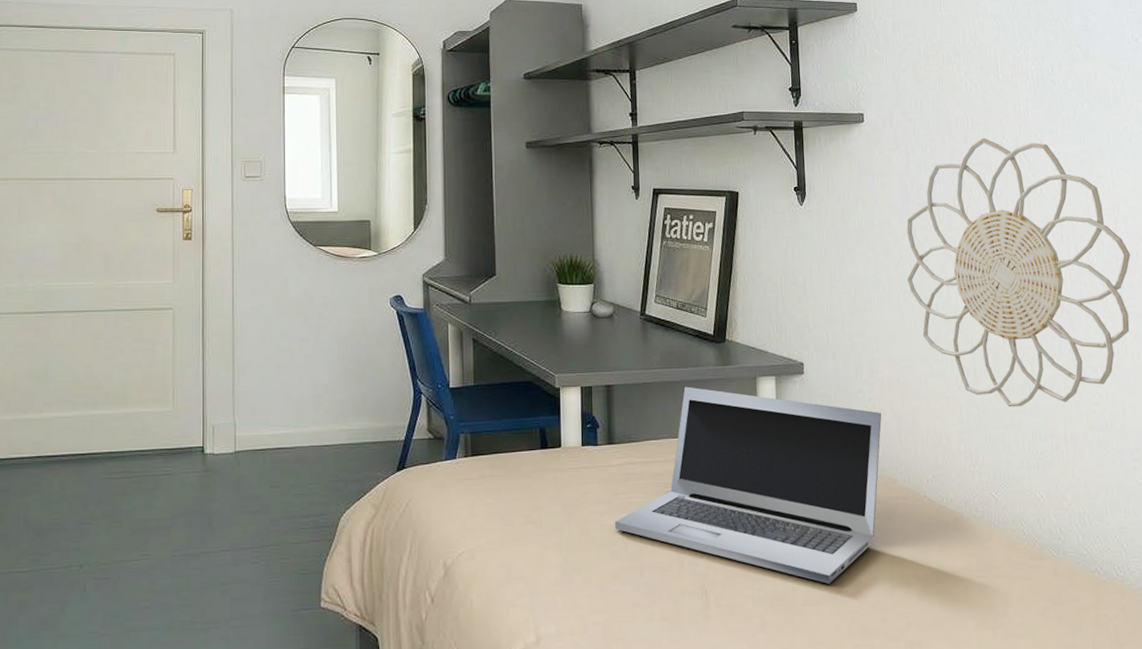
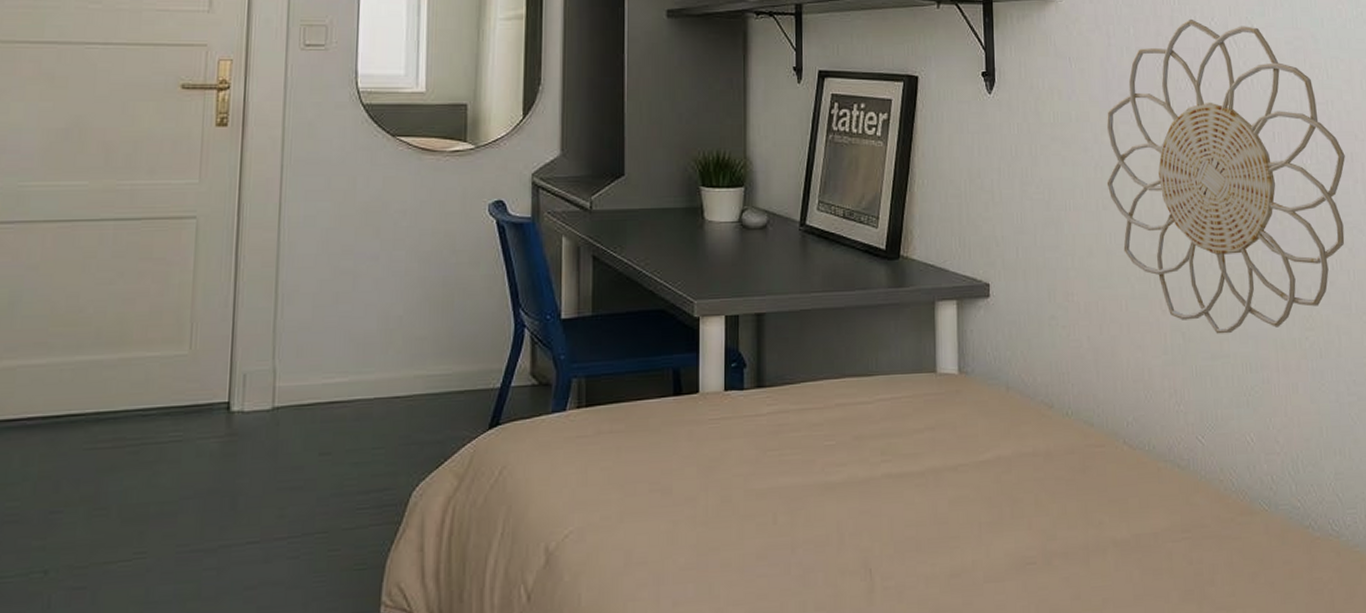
laptop: present [614,386,882,584] -> none [761,313,1078,555]

